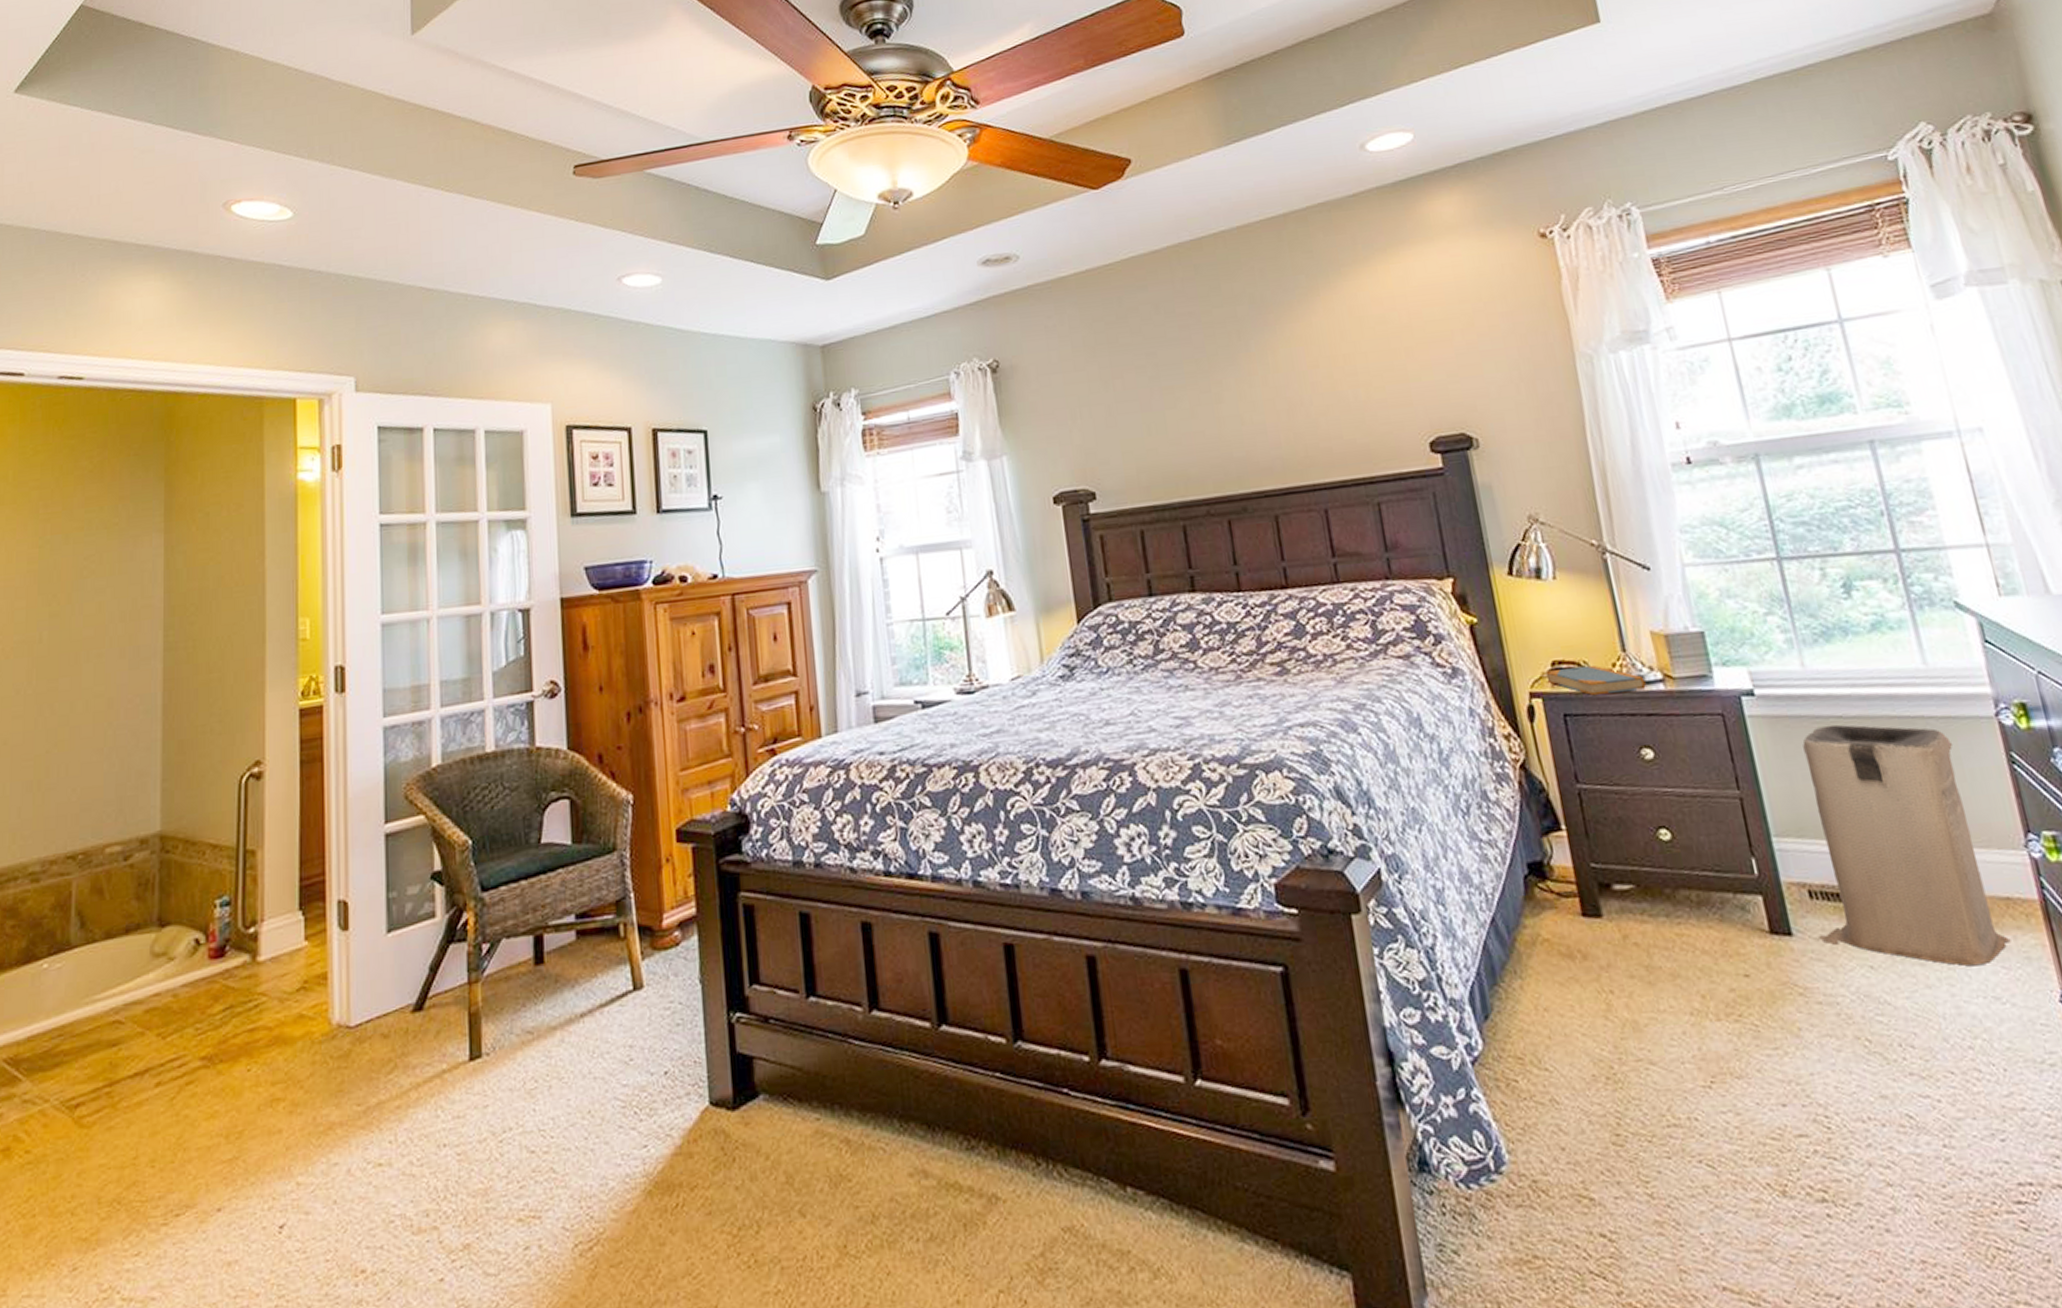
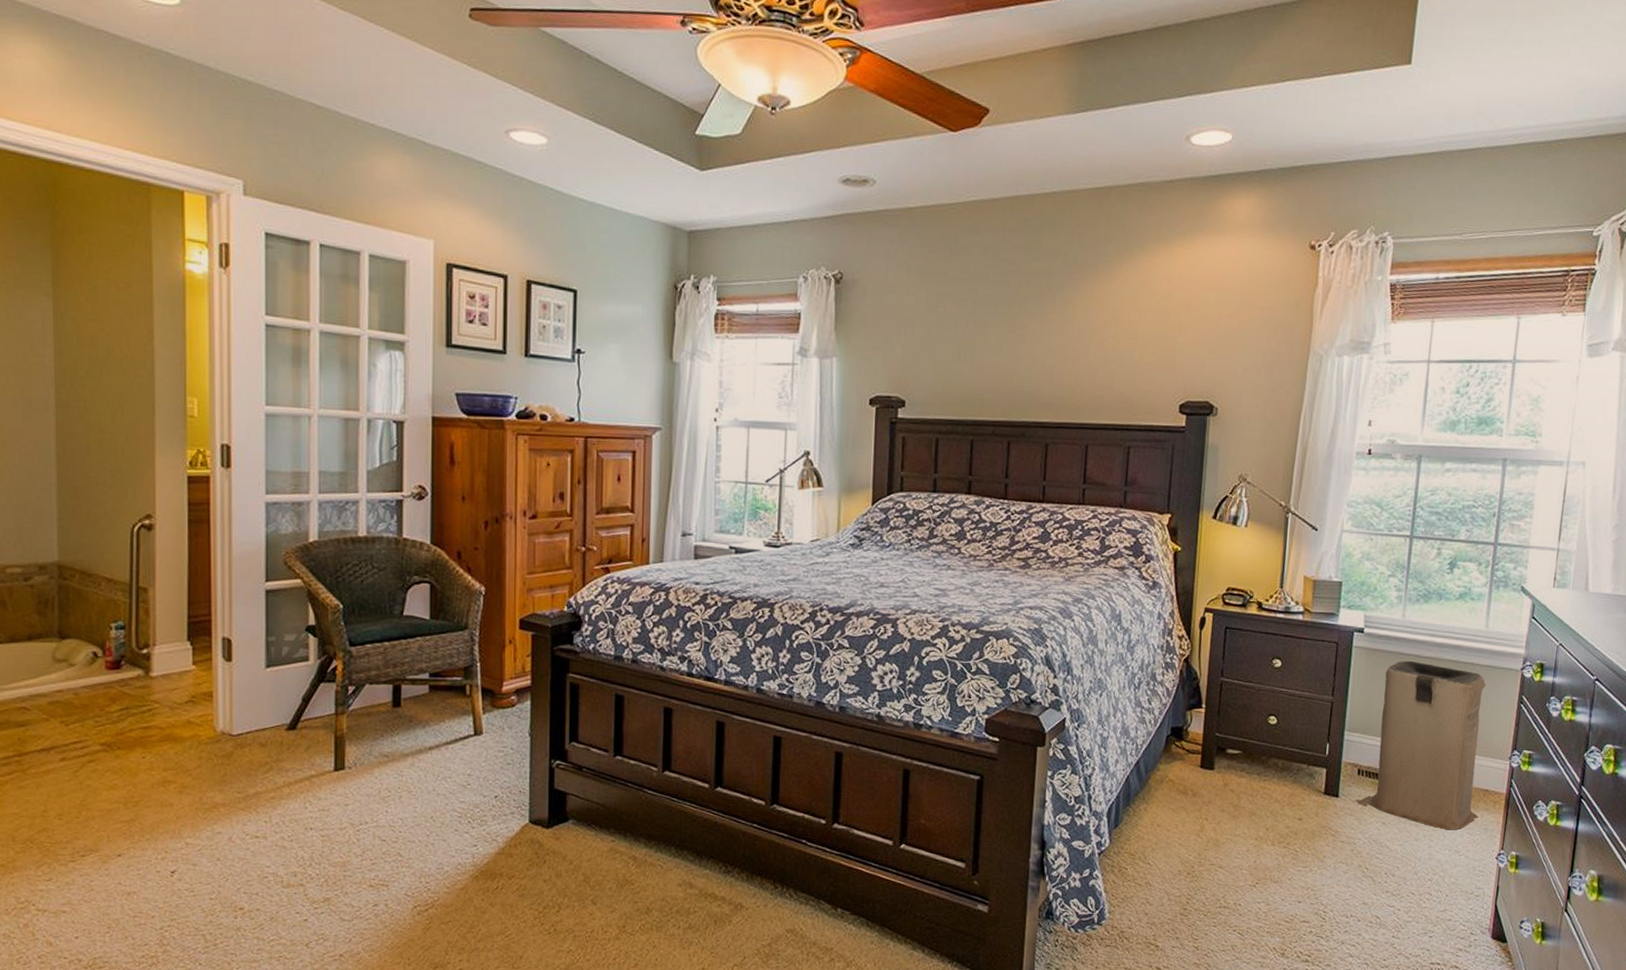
book: present [1545,665,1646,696] -> none [1220,594,1290,617]

